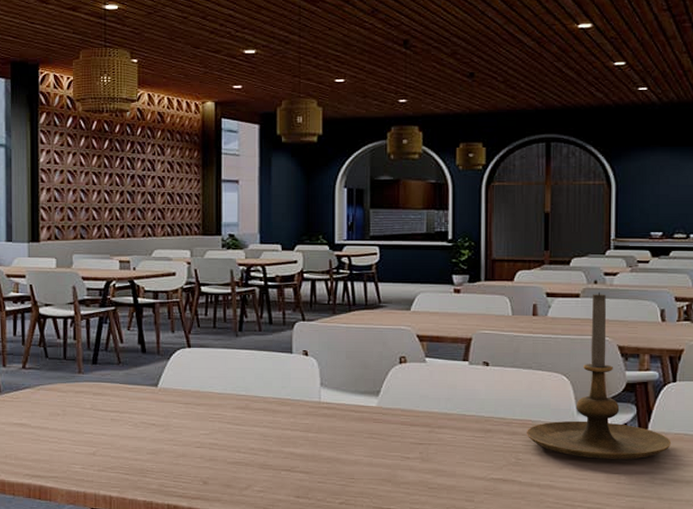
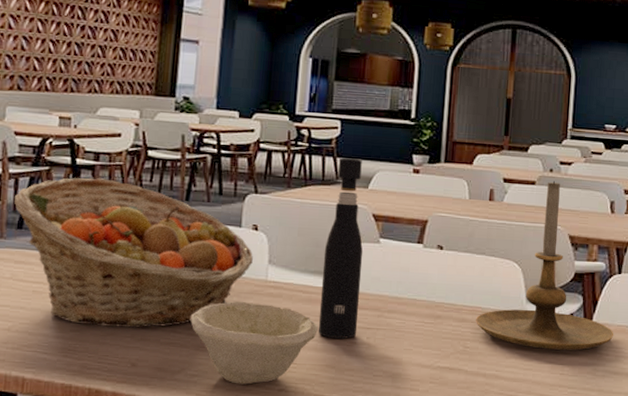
fruit basket: none [88,315,305,449] -> present [14,178,253,328]
bowl: none [253,423,372,499] -> present [191,301,318,385]
pepper grinder: none [372,282,410,454] -> present [318,157,363,339]

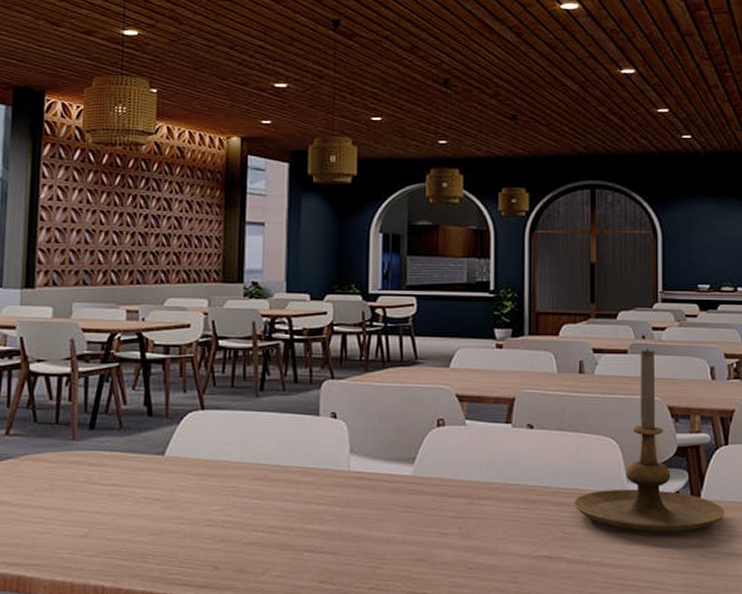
fruit basket: present [14,178,253,328] -> none [85,372,333,528]
bowl: present [191,301,318,385] -> none [272,495,406,584]
pepper grinder: present [318,157,363,339] -> none [406,336,449,530]

